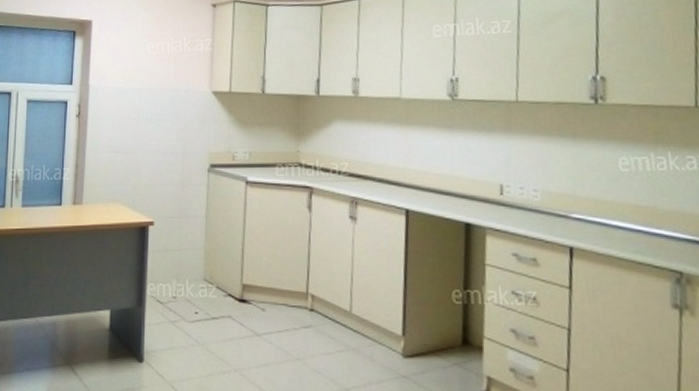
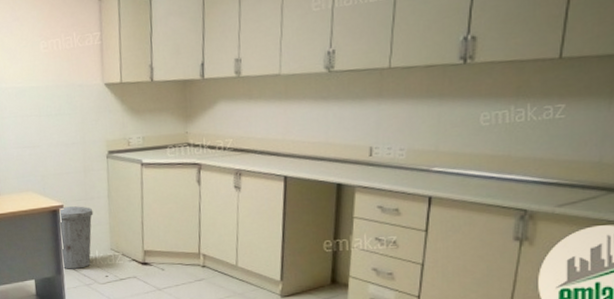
trash can: none [145,224,187,301] -> present [59,206,94,269]

